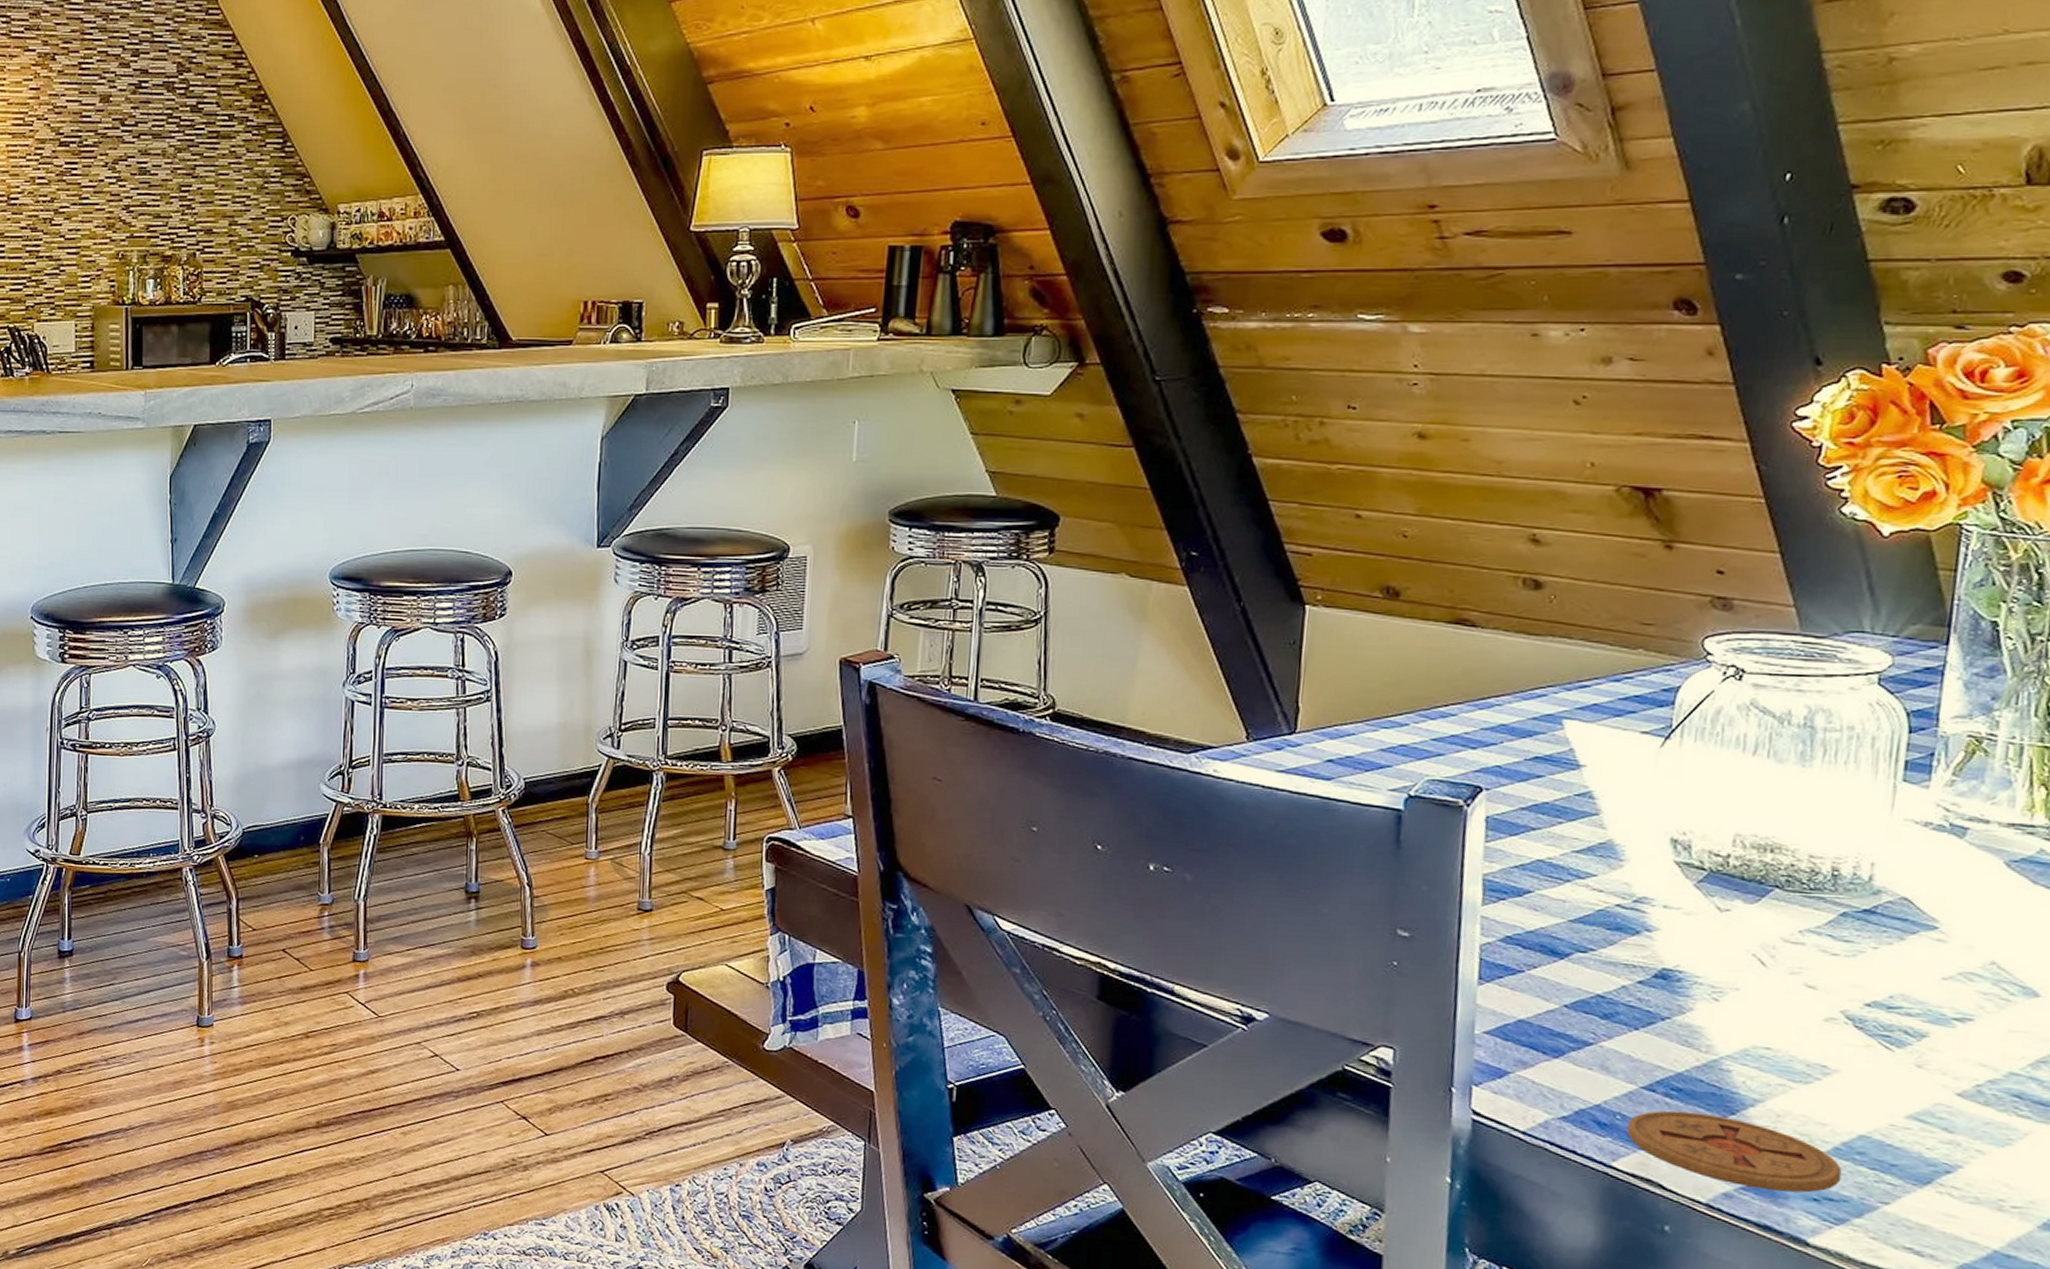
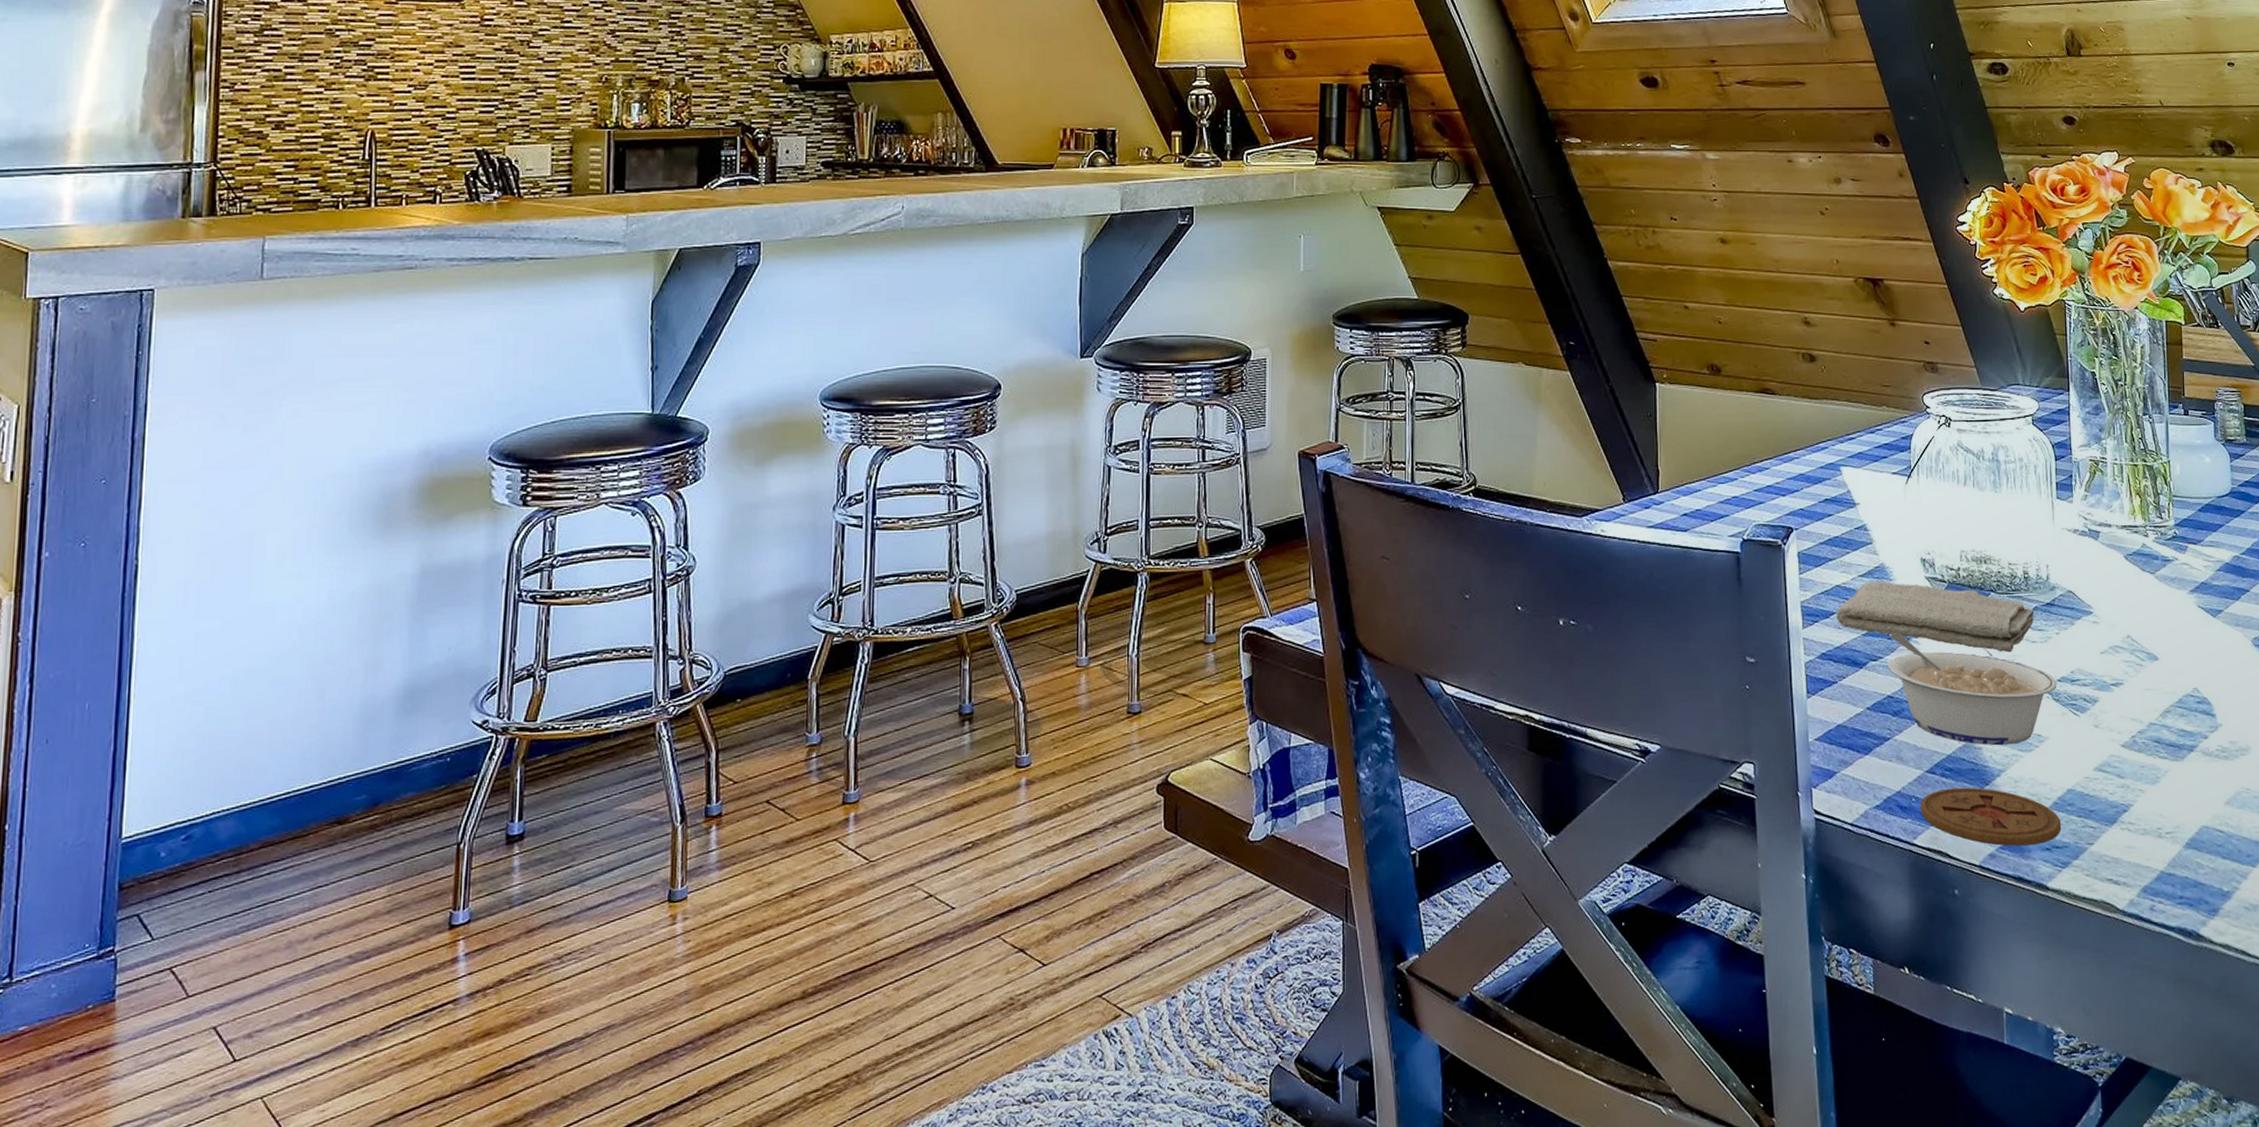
washcloth: none [1532,859,1842,964] -> present [1836,581,2035,653]
legume: none [1601,923,1864,1073] -> present [1888,633,2057,746]

